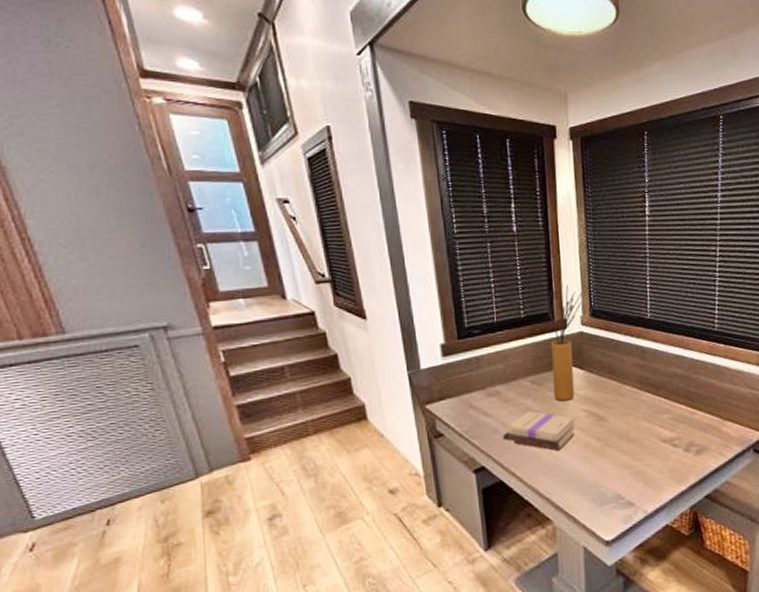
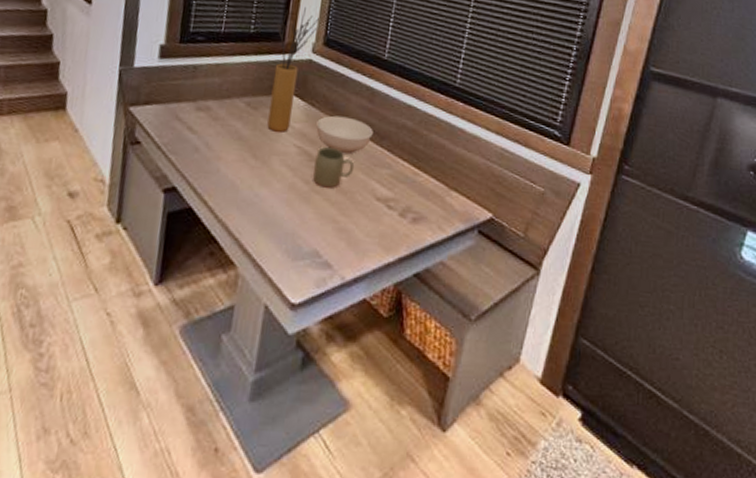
books: present [503,411,575,452] -> none [203,135,285,187]
bowl: none [598,376,649,409] -> present [316,115,373,155]
mug: none [602,404,639,441] -> present [313,146,355,188]

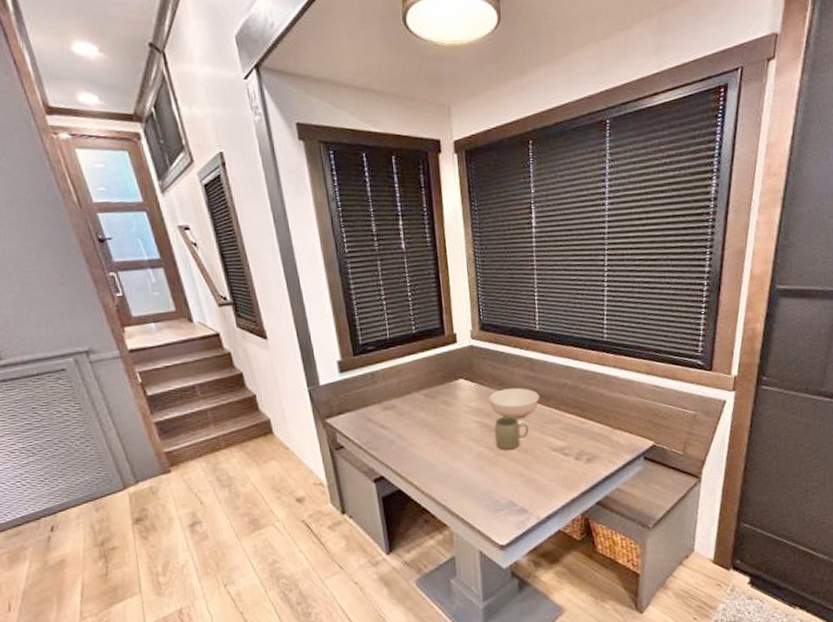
vase: present [267,6,319,132] -> none [435,299,471,414]

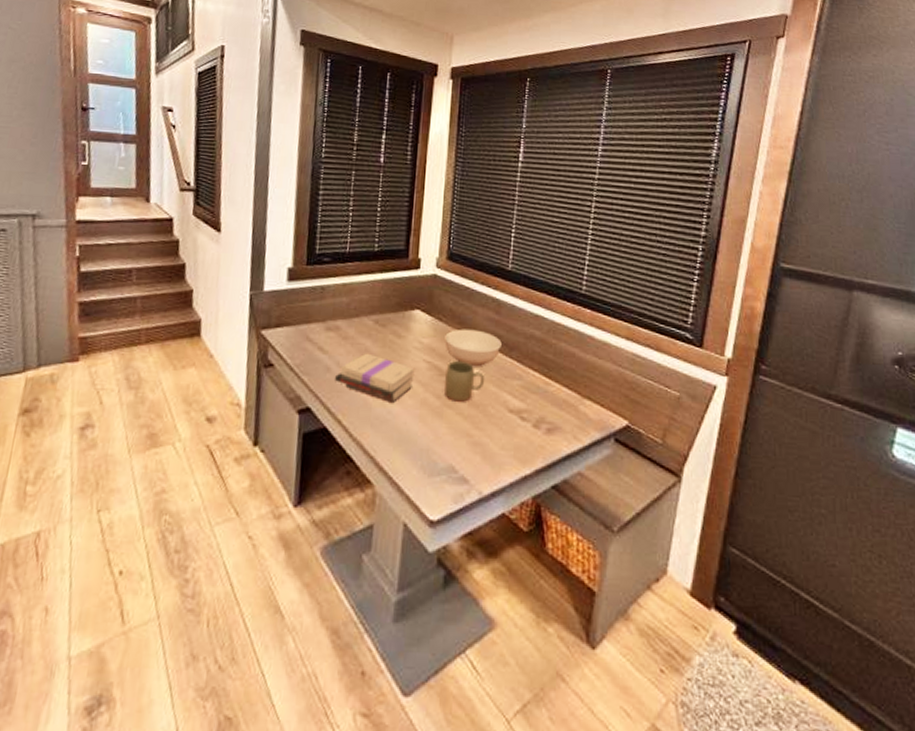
books: none [400,423,468,461] -> present [335,353,415,404]

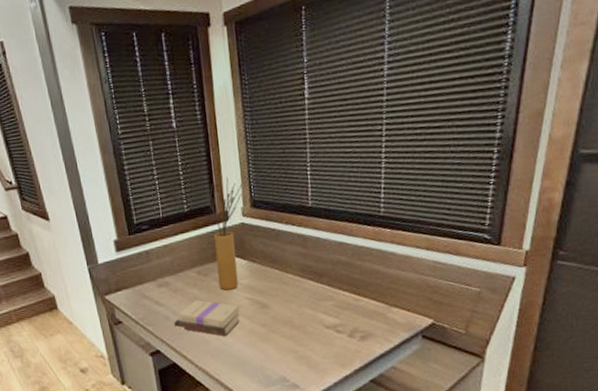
vase: none [396,222,441,348] -> present [206,176,242,291]
mug: present [444,360,485,402] -> none [265,292,302,327]
bowl: present [445,329,502,367] -> none [260,264,312,297]

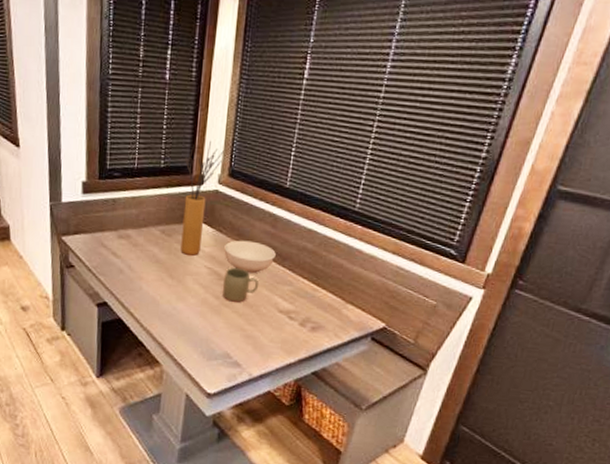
books: present [174,300,240,337] -> none [127,258,197,302]
bowl: none [260,264,312,297] -> present [224,240,276,274]
mug: none [265,292,302,327] -> present [222,267,259,302]

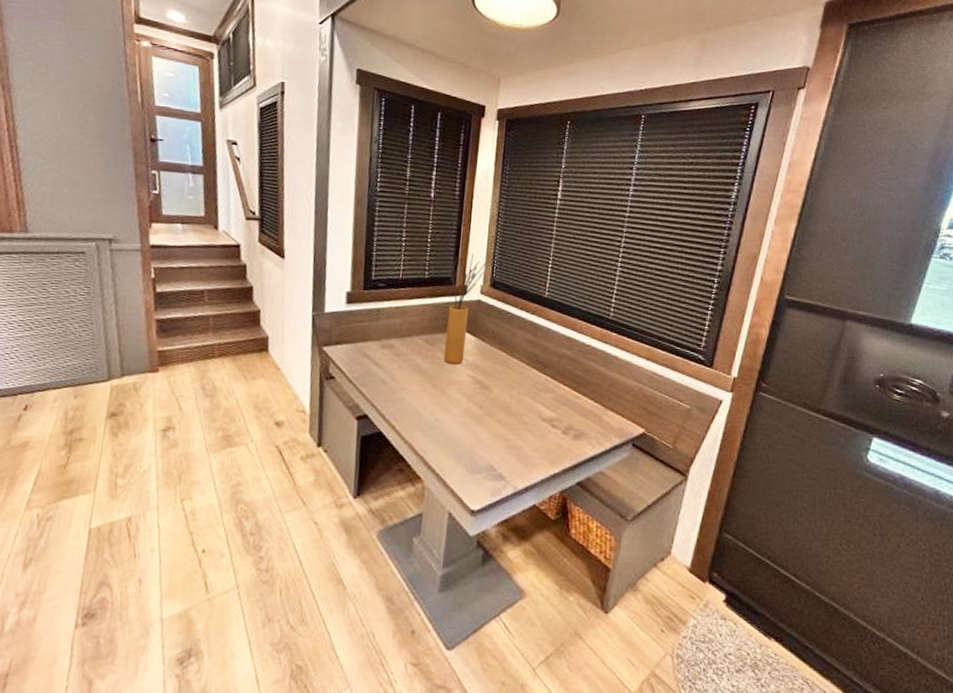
mug: present [222,267,259,302] -> none [485,375,522,411]
bowl: present [224,240,276,274] -> none [487,348,537,382]

